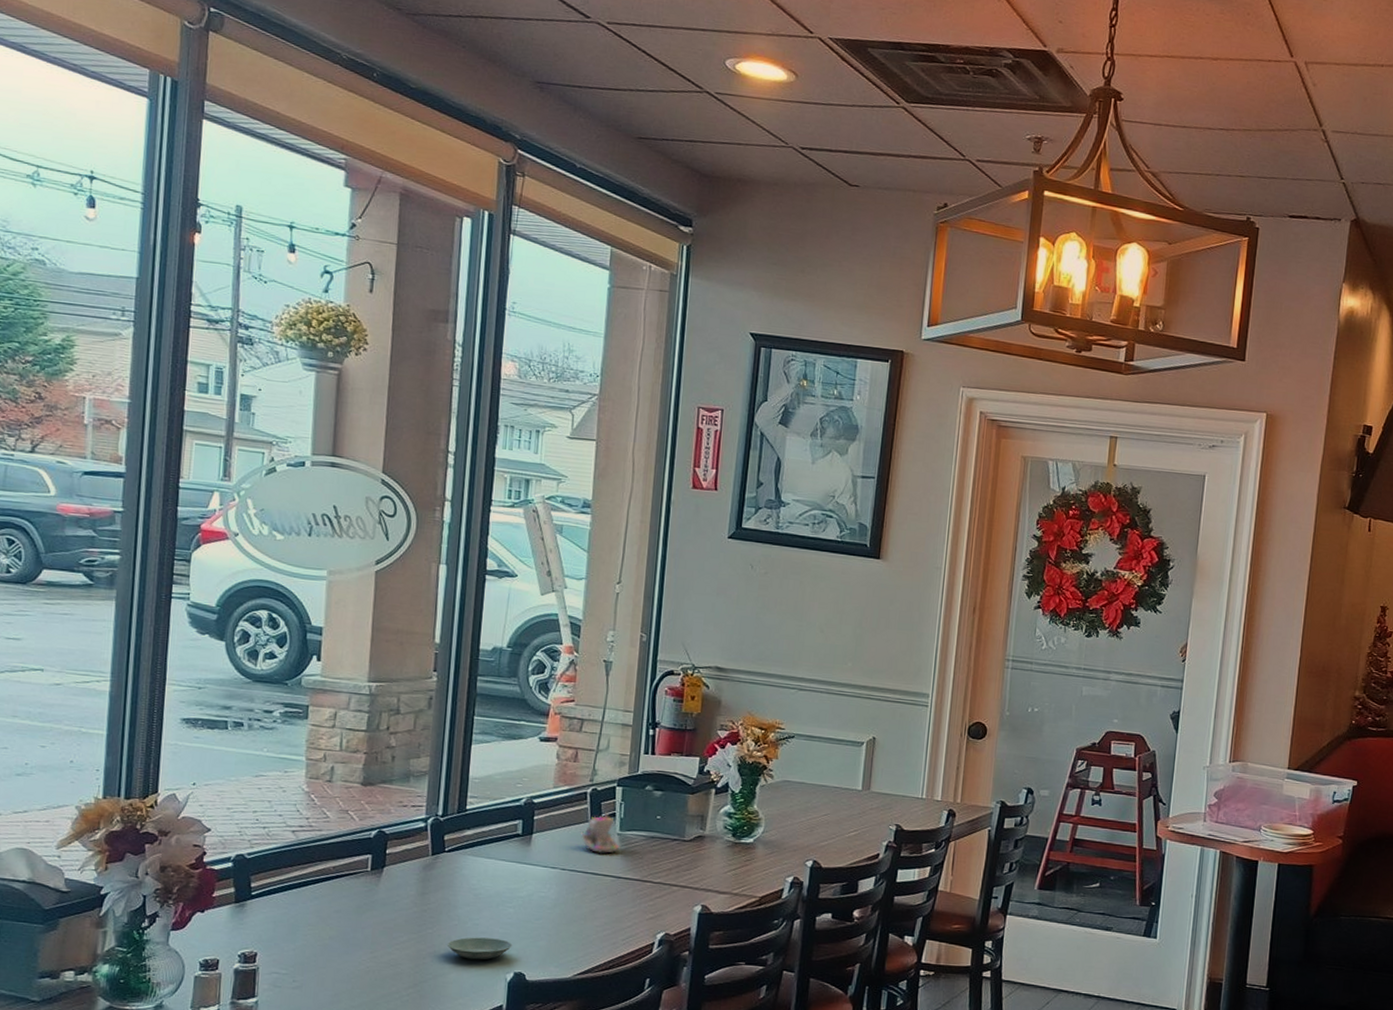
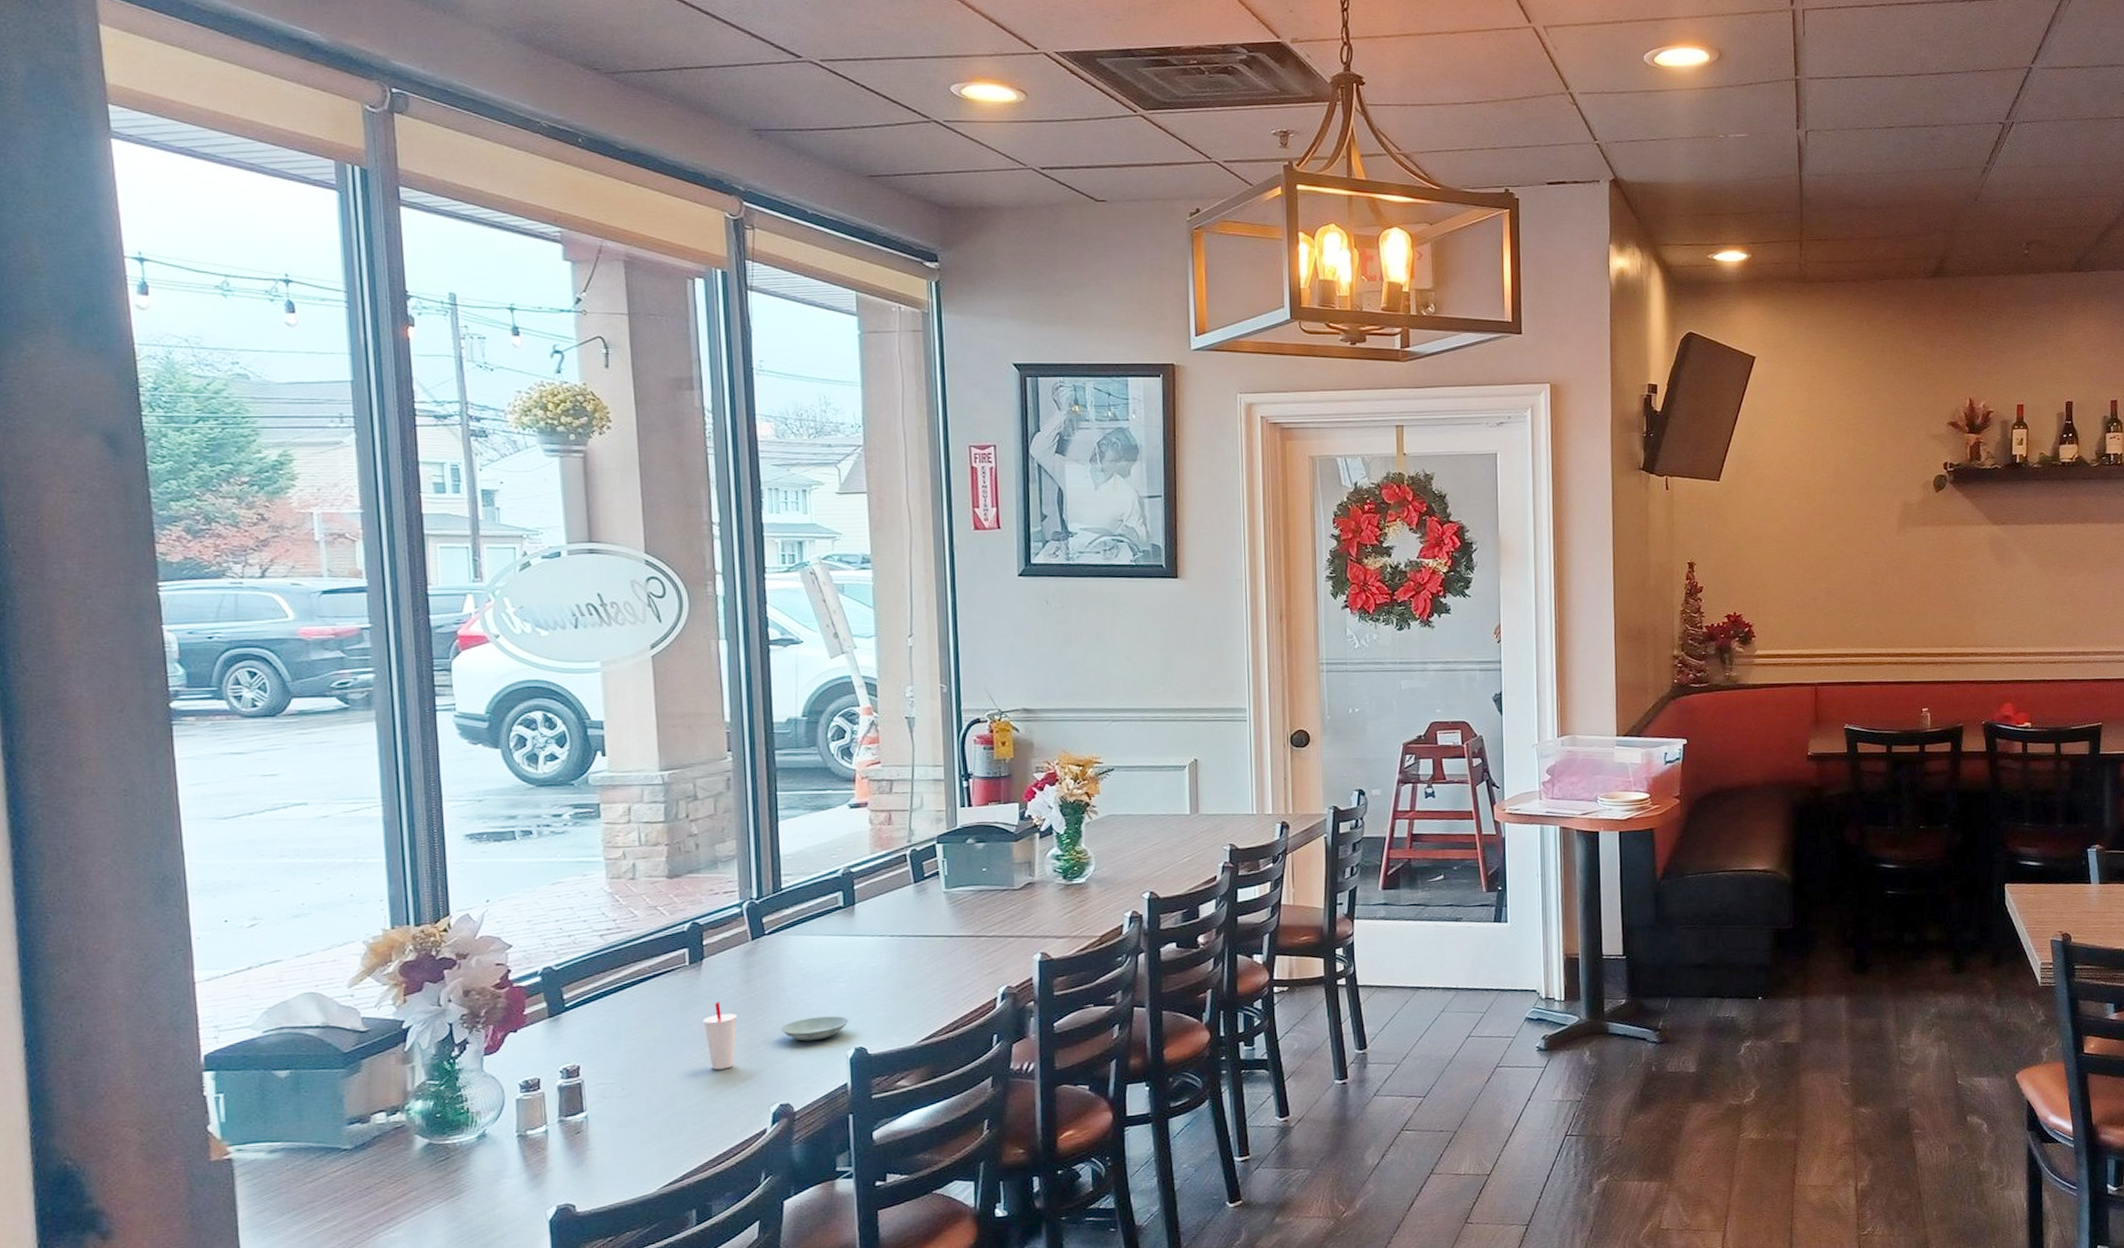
cup: none [376,909,408,976] -> present [703,1001,737,1070]
candle: present [581,812,620,854] -> none [905,871,948,915]

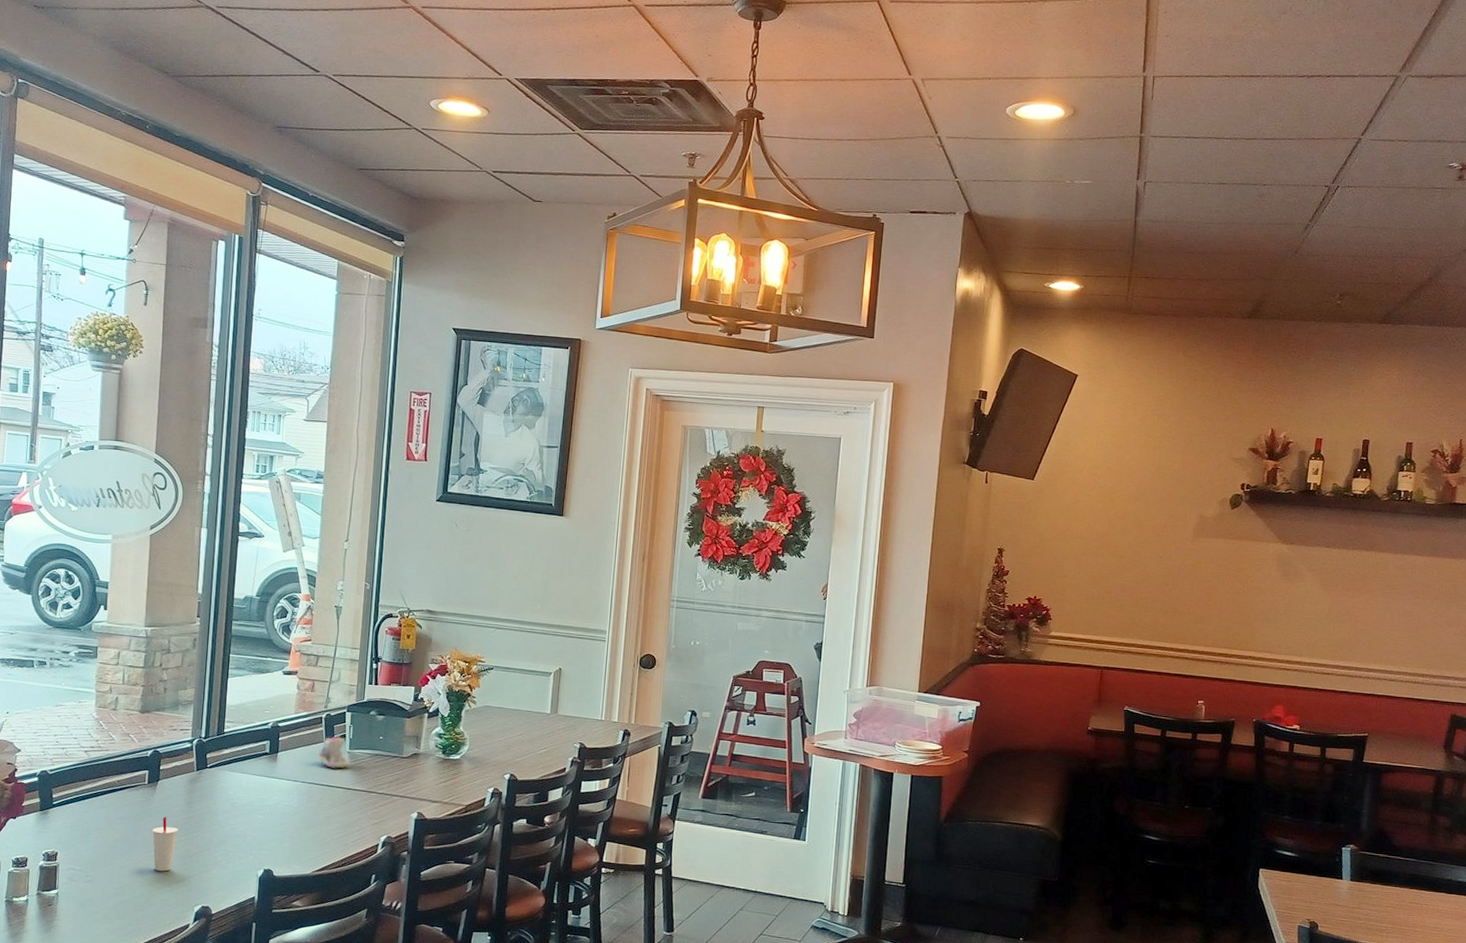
saucer: present [781,1016,849,1042] -> none [210,839,262,859]
candle: none [905,871,948,915] -> present [317,733,350,769]

